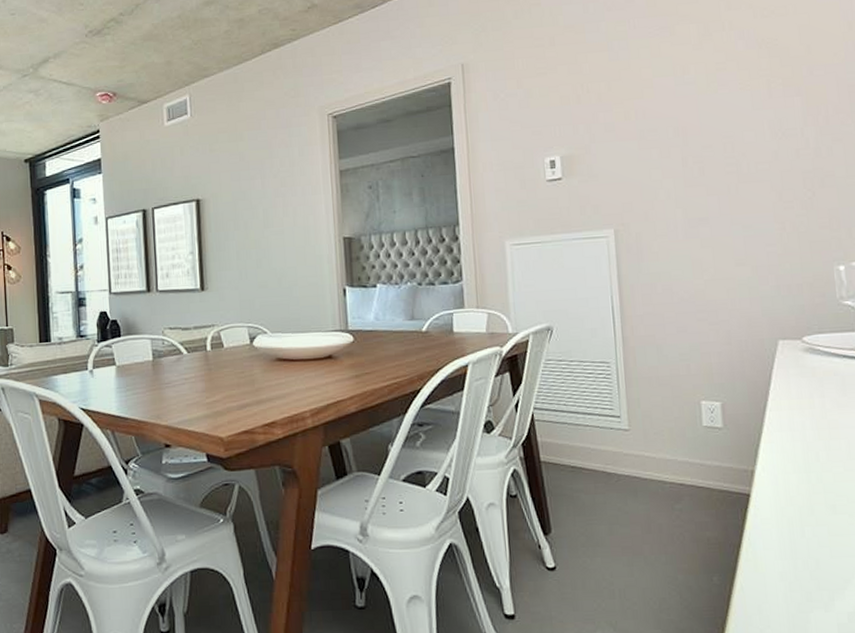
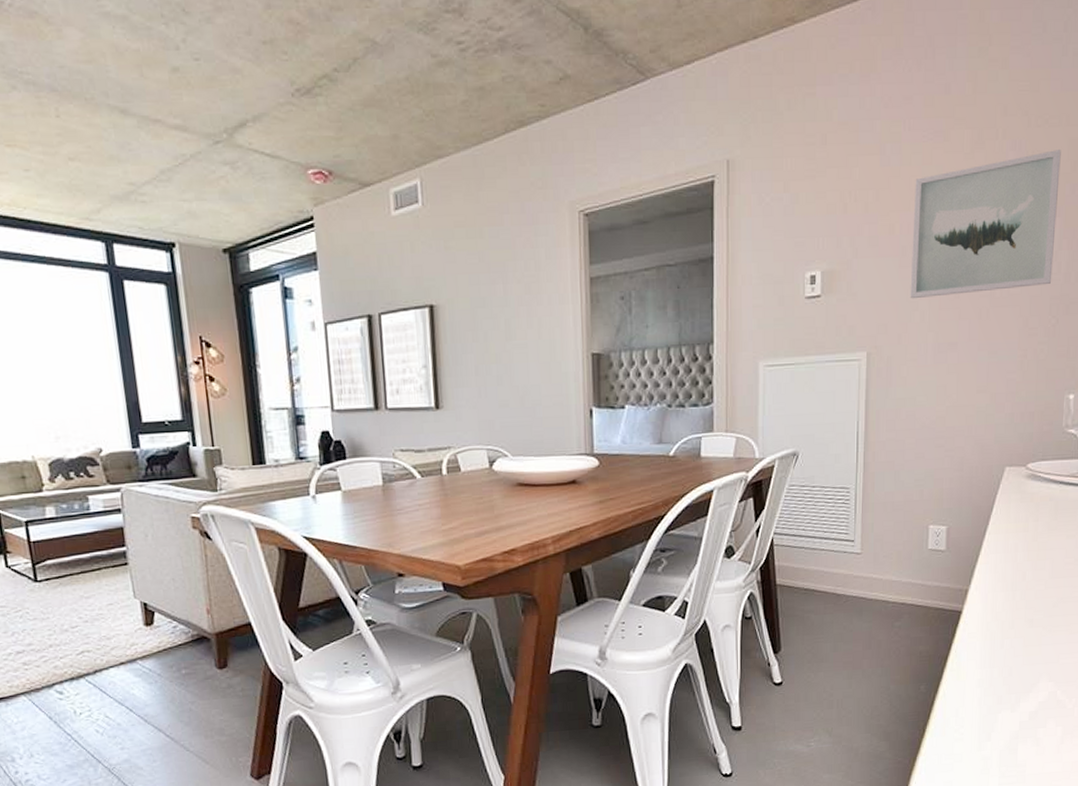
wall art: none [645,36,802,178] -> present [910,150,1061,299]

